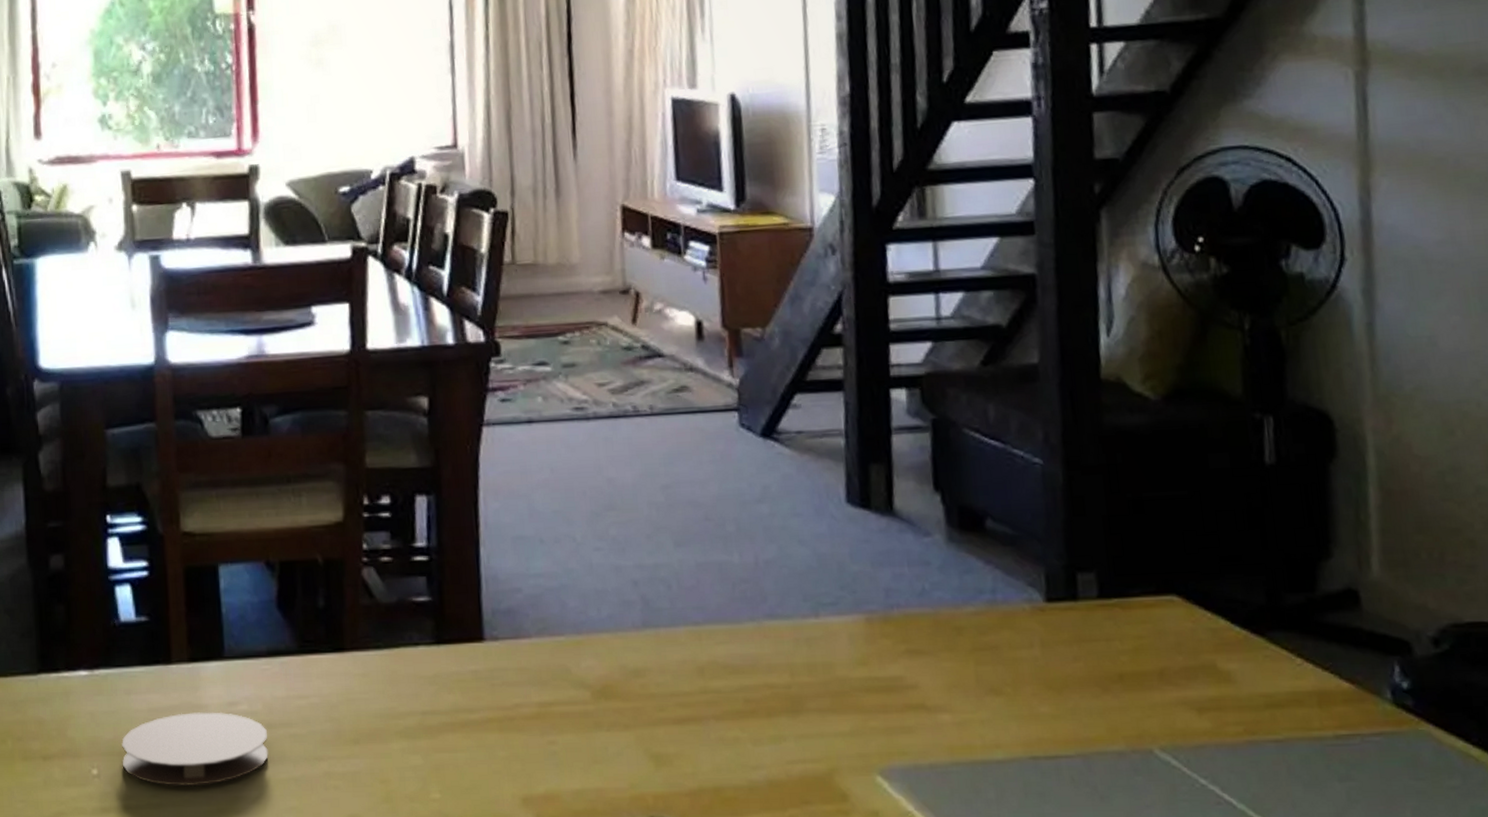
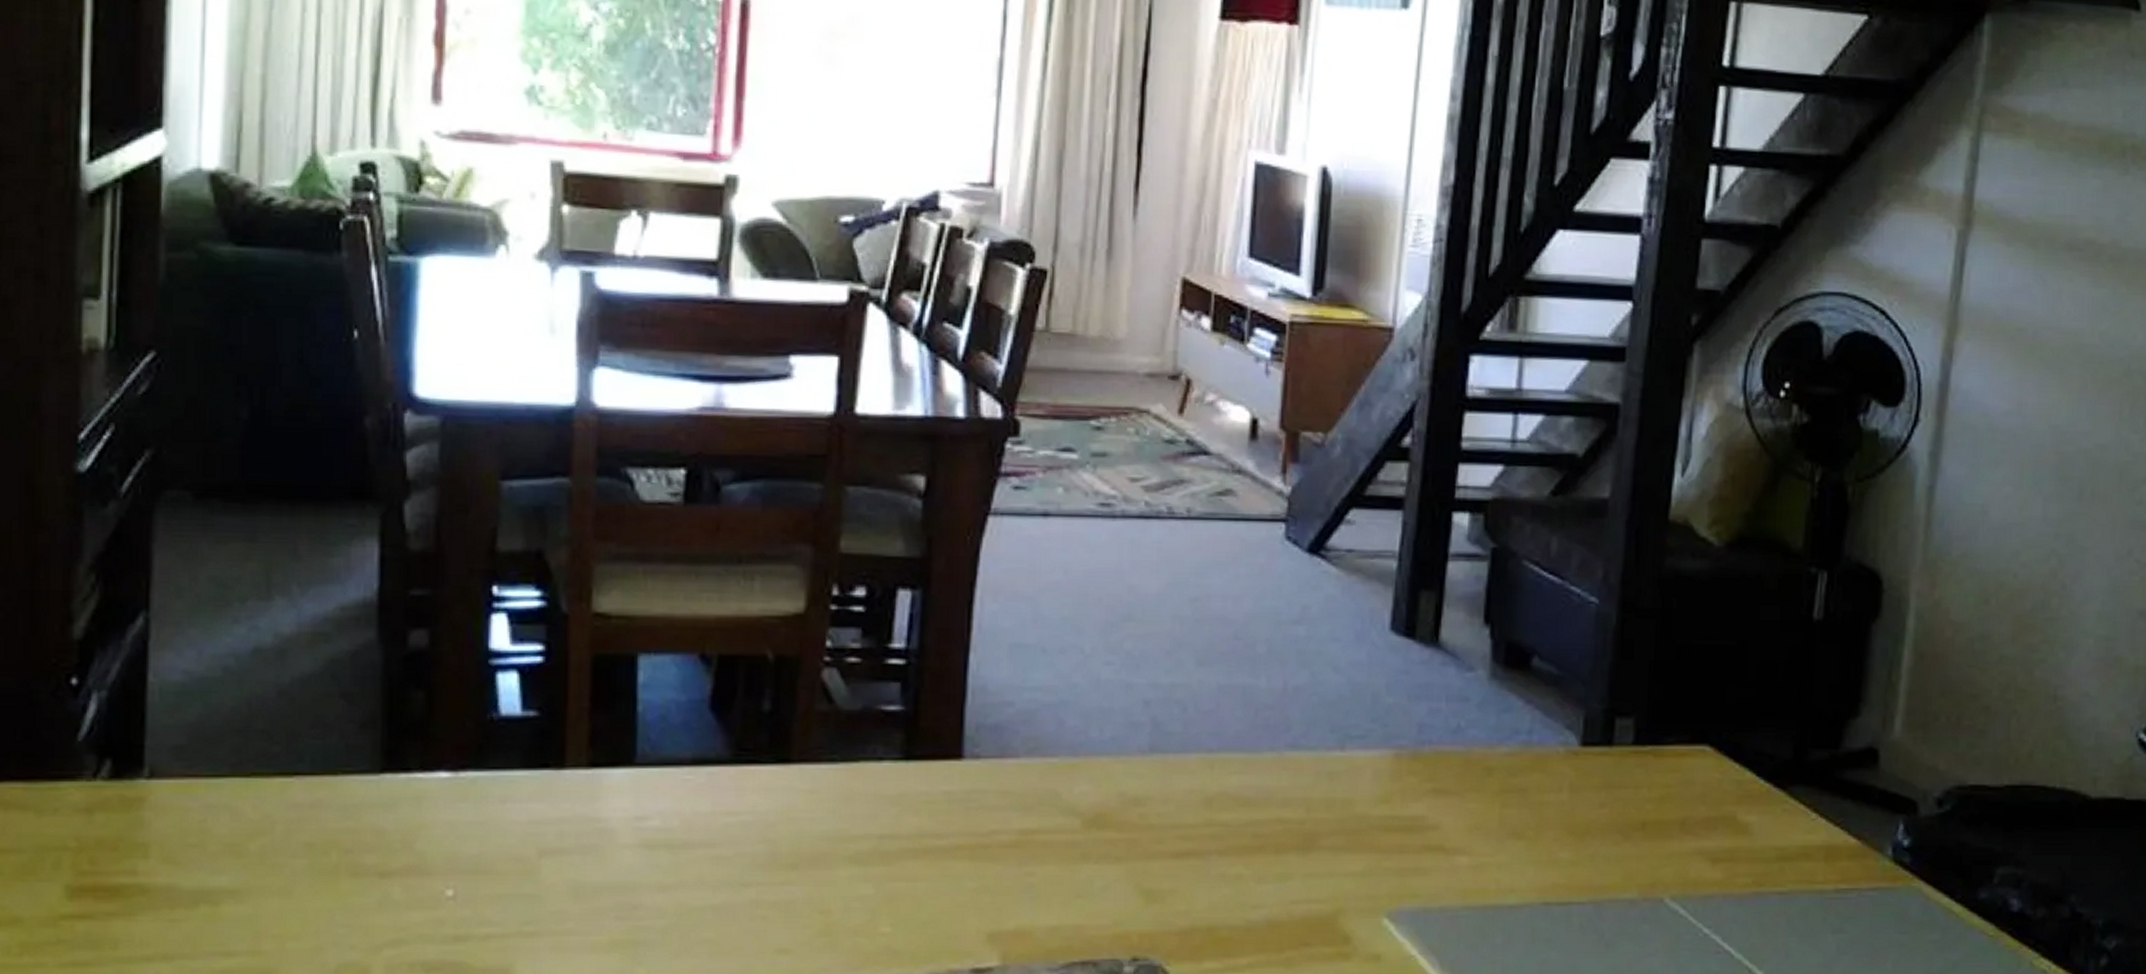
coaster: present [122,712,269,787] -> none [487,827,682,913]

